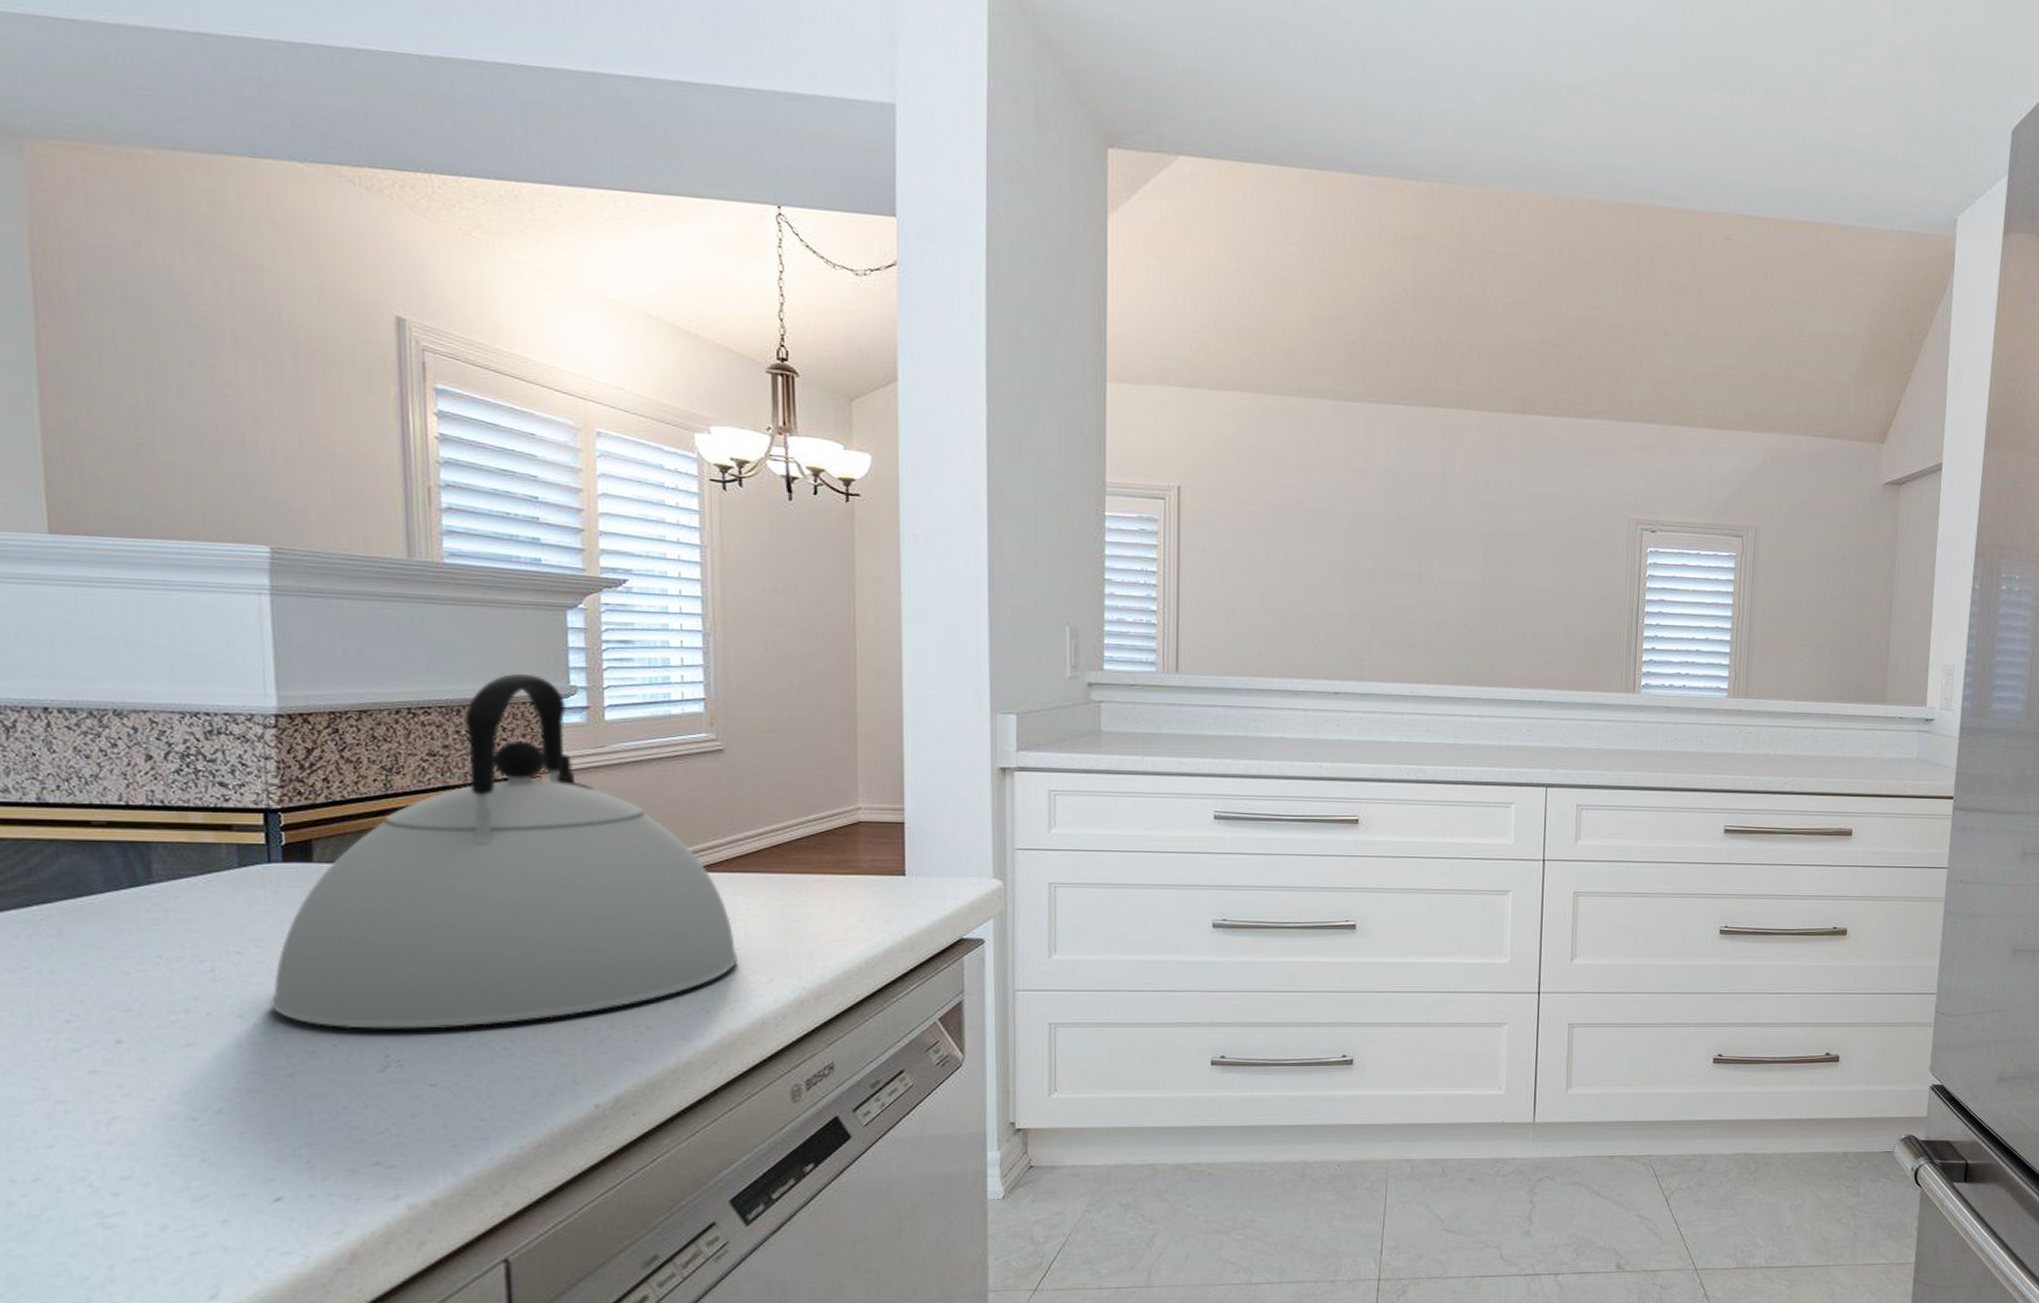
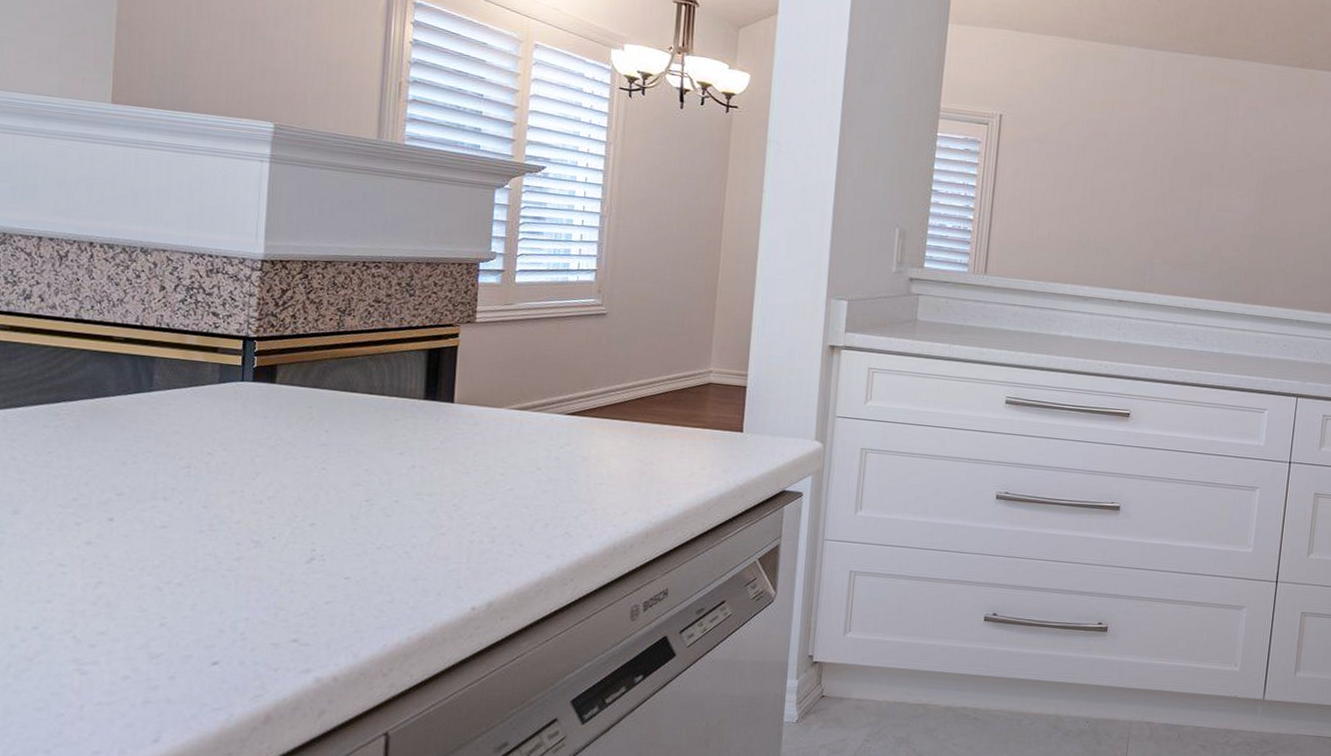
kettle: present [270,673,739,1029] -> none [229,239,600,532]

